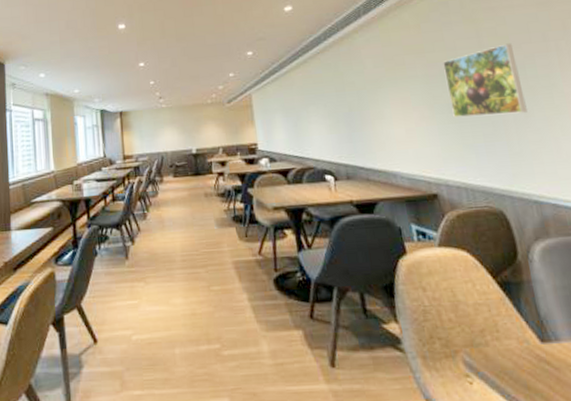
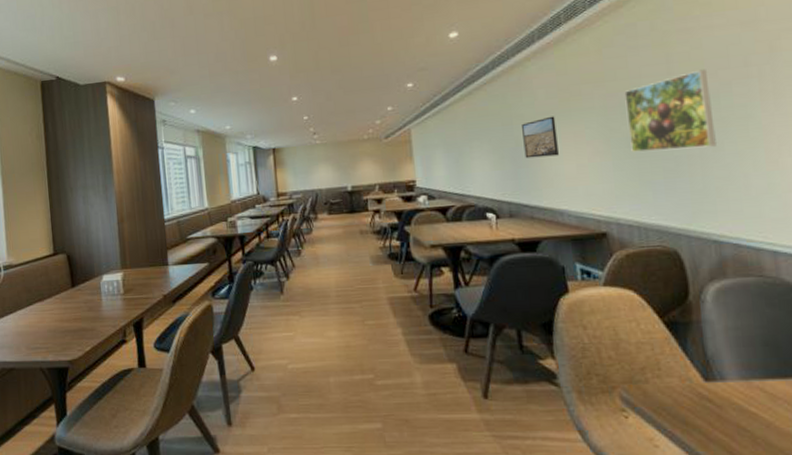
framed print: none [354,83,389,123] -> present [522,116,559,159]

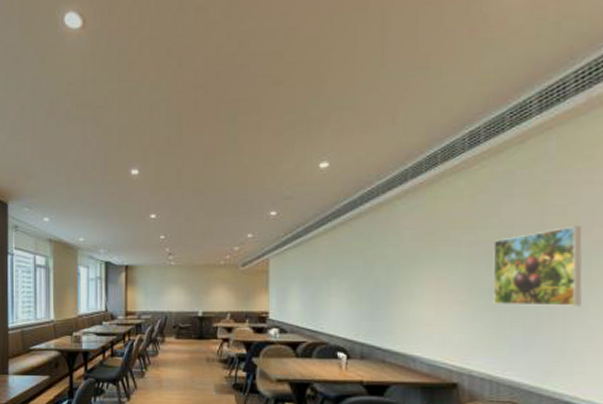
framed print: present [522,116,559,159] -> none [383,259,419,301]

